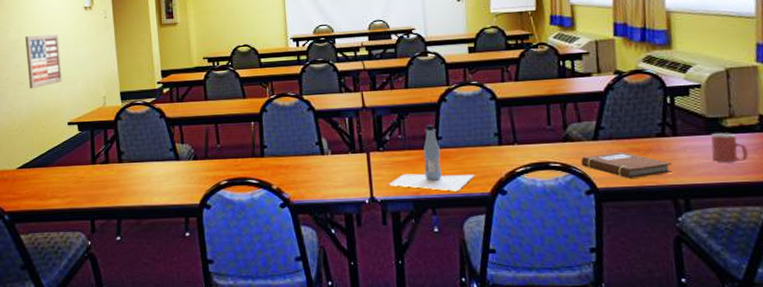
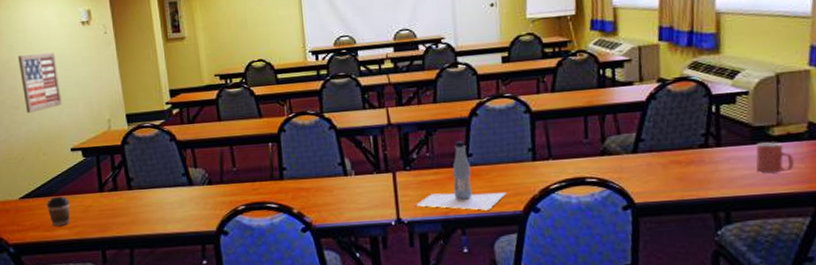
coffee cup: none [41,167,64,196] -> present [46,196,71,226]
notebook: present [581,152,673,178] -> none [619,164,714,192]

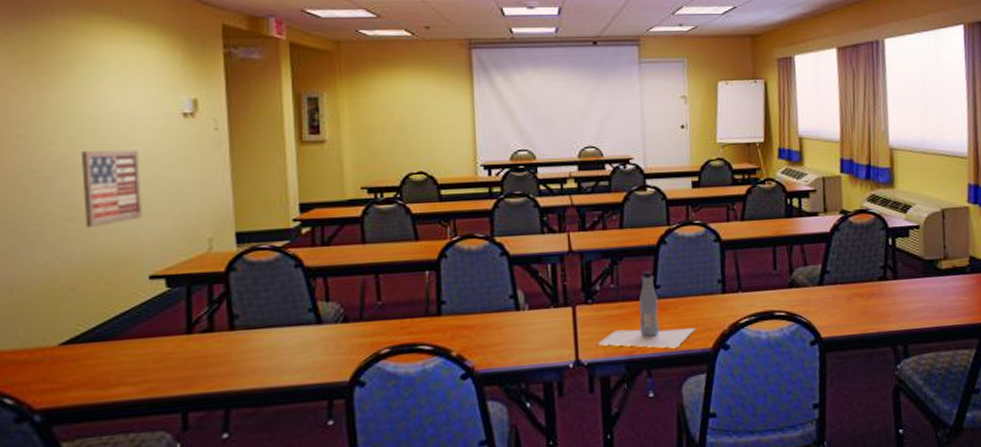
coffee cup: present [46,196,71,226] -> none [102,339,139,382]
mug: present [755,142,794,174] -> none [927,275,960,306]

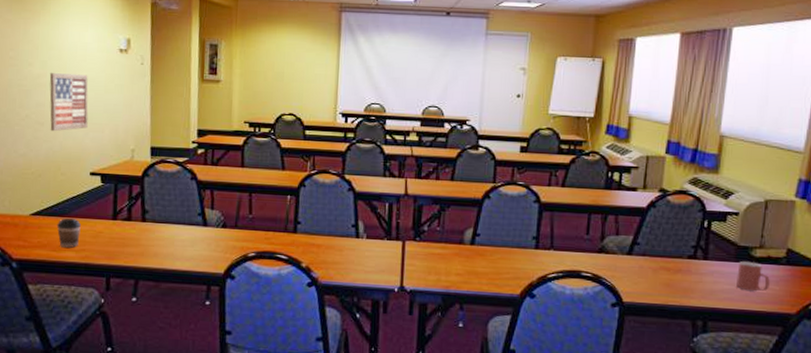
coffee cup: none [102,339,139,382] -> present [56,217,81,248]
bottle: present [597,270,696,349] -> none [419,219,507,290]
mug: none [927,275,960,306] -> present [736,261,770,292]

